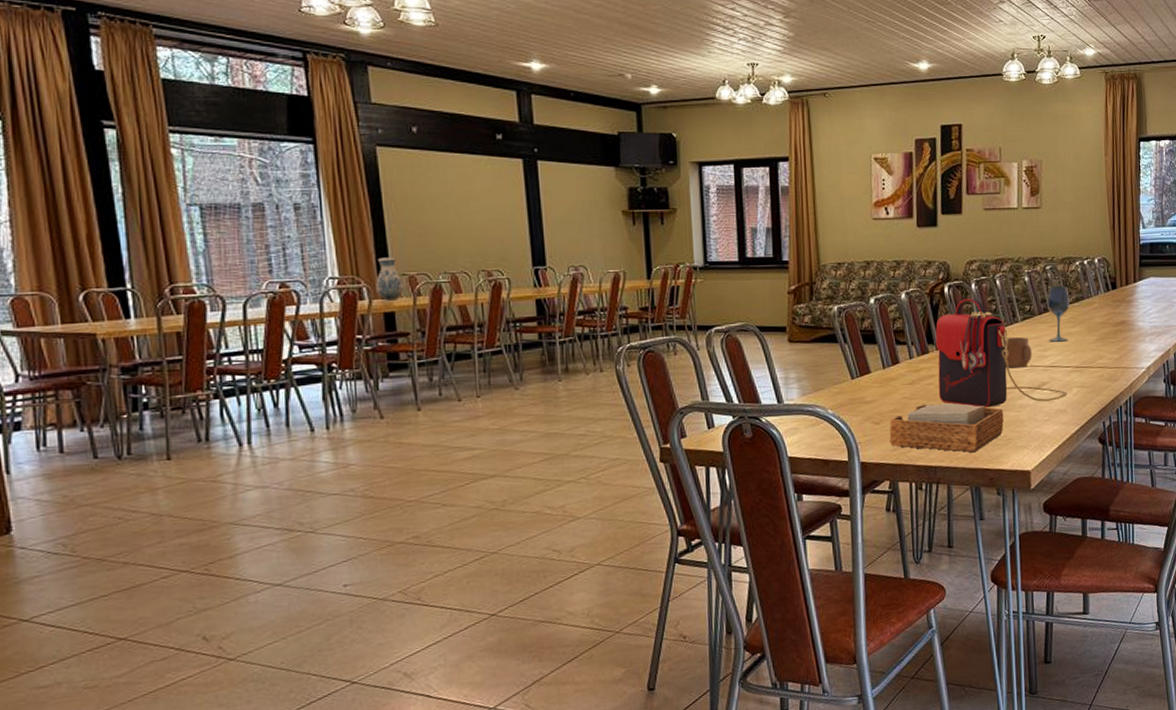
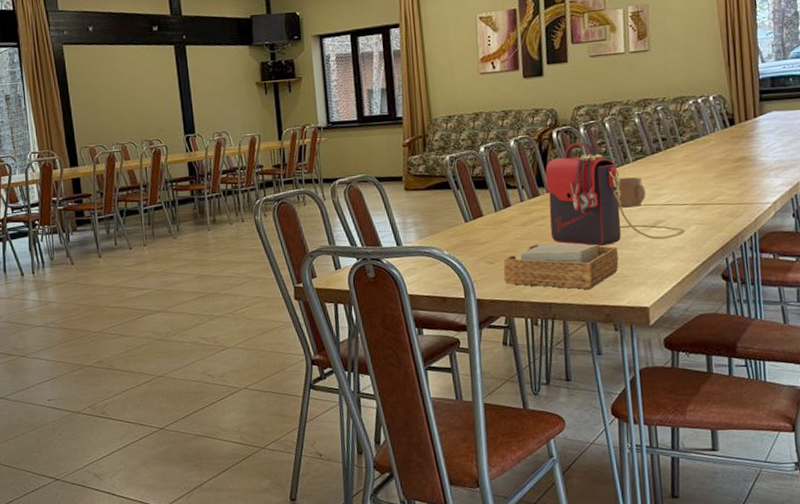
vase: present [376,257,405,302] -> none [65,133,87,170]
wineglass: present [1047,286,1070,342] -> none [659,125,685,181]

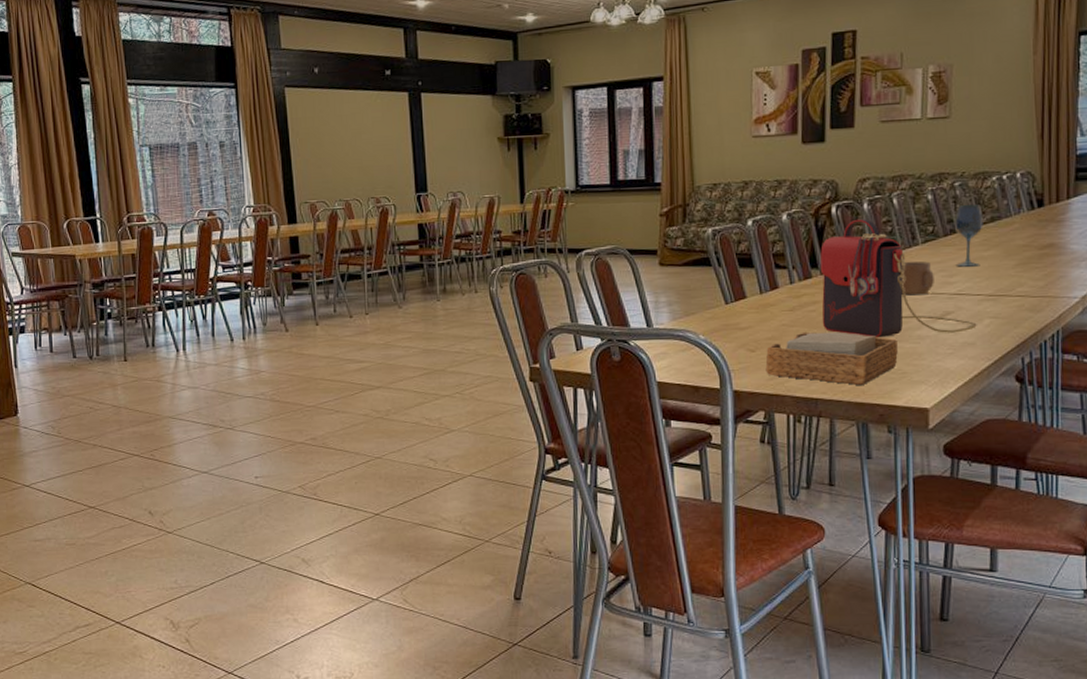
wineglass: none [659,125,685,181] -> present [955,205,983,267]

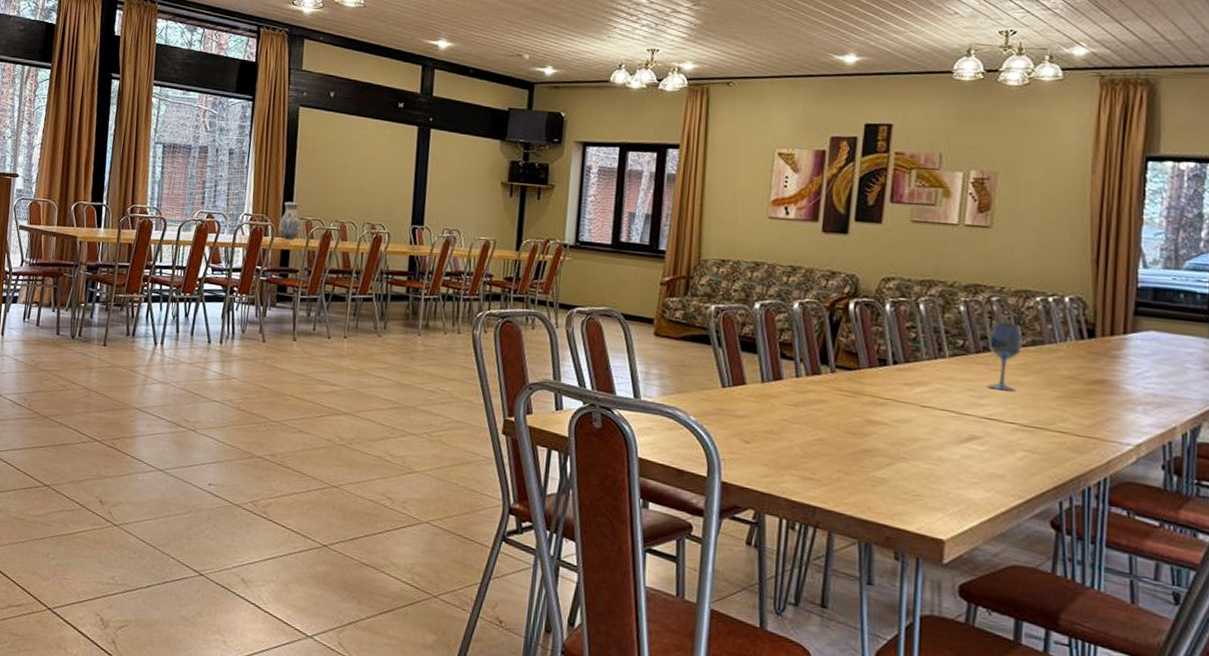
vase: none [283,187,307,227] -> present [278,201,302,241]
napkin holder: present [765,331,898,385] -> none [760,431,913,501]
handbag: present [820,218,977,339] -> none [828,319,1008,462]
cup: present [901,261,934,295] -> none [922,373,961,413]

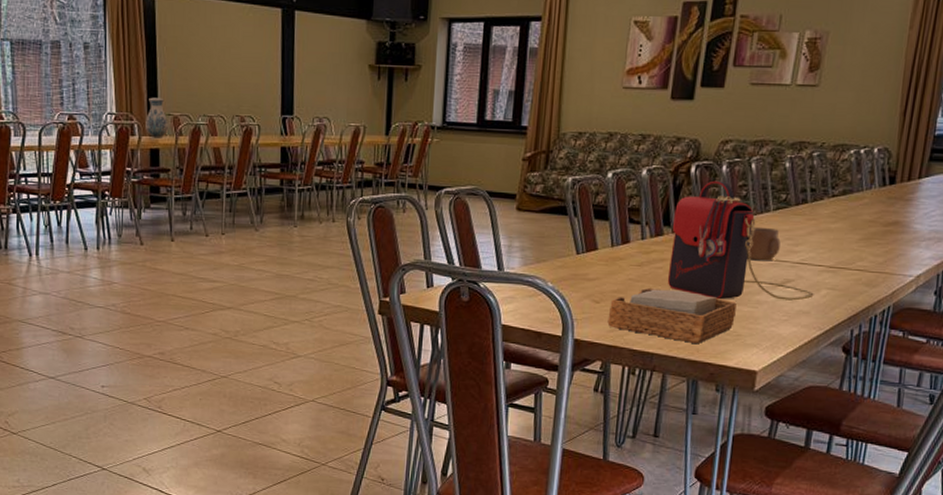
napkin holder: none [760,431,913,501] -> present [607,287,737,343]
handbag: none [828,319,1008,462] -> present [667,180,814,301]
cup: none [922,373,961,413] -> present [748,226,781,261]
wineglass: present [987,322,1023,392] -> none [802,176,836,238]

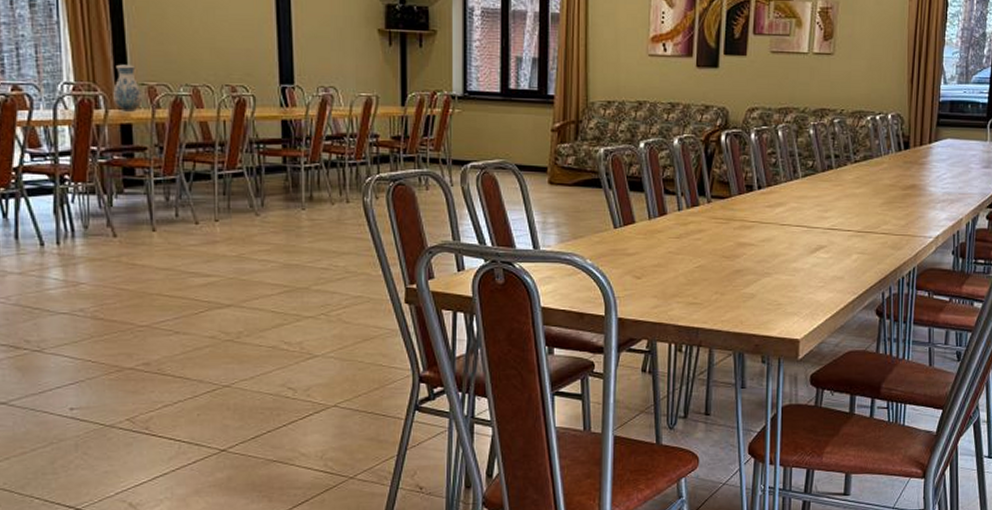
napkin holder: present [607,287,737,343] -> none [650,260,775,315]
handbag: present [667,180,814,301] -> none [706,149,846,269]
cup: present [748,226,781,261] -> none [781,194,811,228]

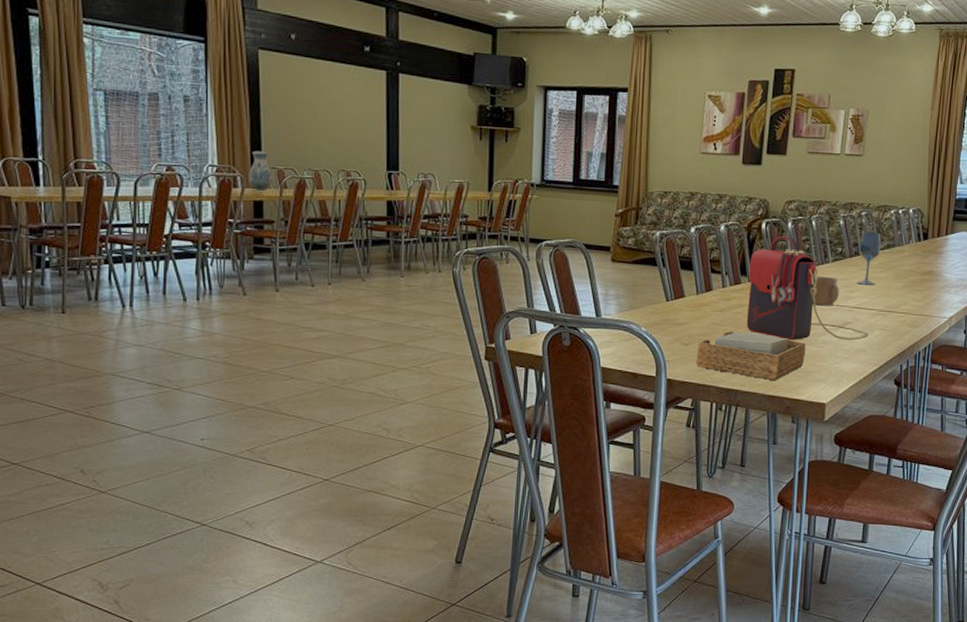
napkin holder: none [650,260,775,315] -> present [696,330,806,380]
handbag: none [706,149,846,269] -> present [746,235,869,341]
cup: none [781,194,811,228] -> present [813,276,839,306]
wineglass: none [830,142,857,203] -> present [857,232,881,285]

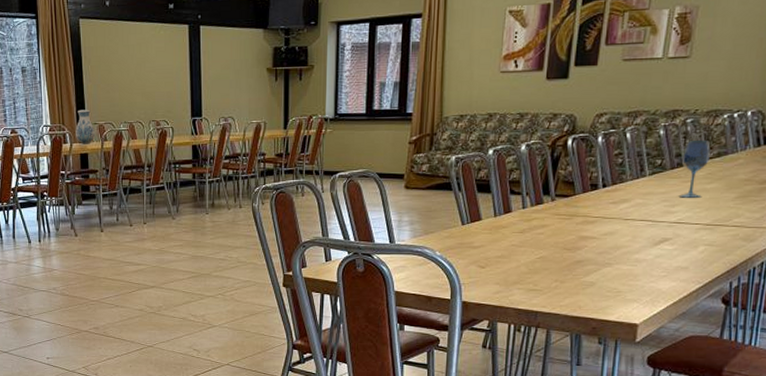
napkin holder: present [696,330,806,380] -> none [493,252,616,301]
handbag: present [746,235,869,341] -> none [548,151,692,260]
cup: present [813,276,839,306] -> none [625,191,657,223]

